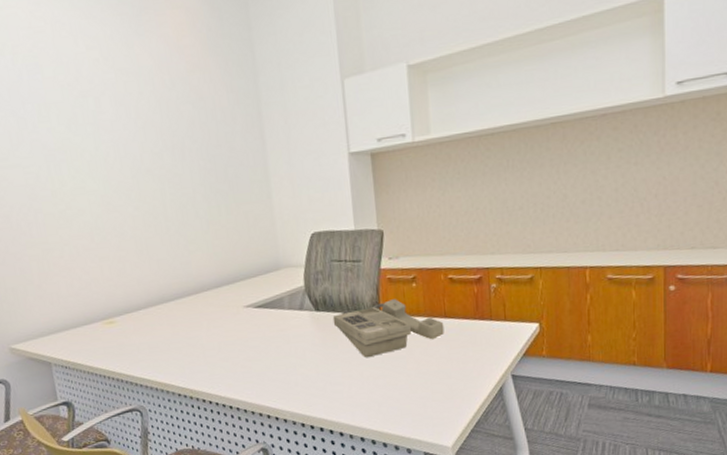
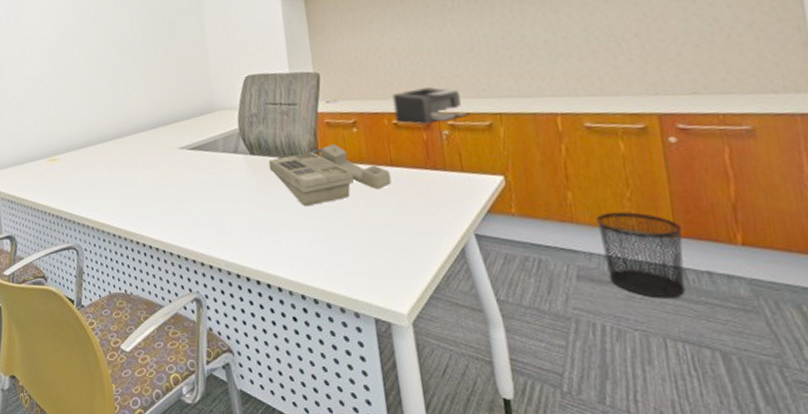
printer: none [449,243,516,279] -> present [392,87,471,125]
waste bin: none [608,349,670,418] -> present [596,211,685,299]

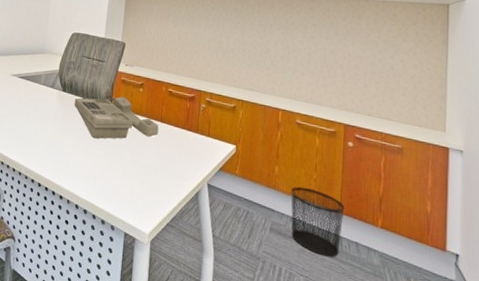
printer: present [392,87,471,125] -> none [171,69,223,99]

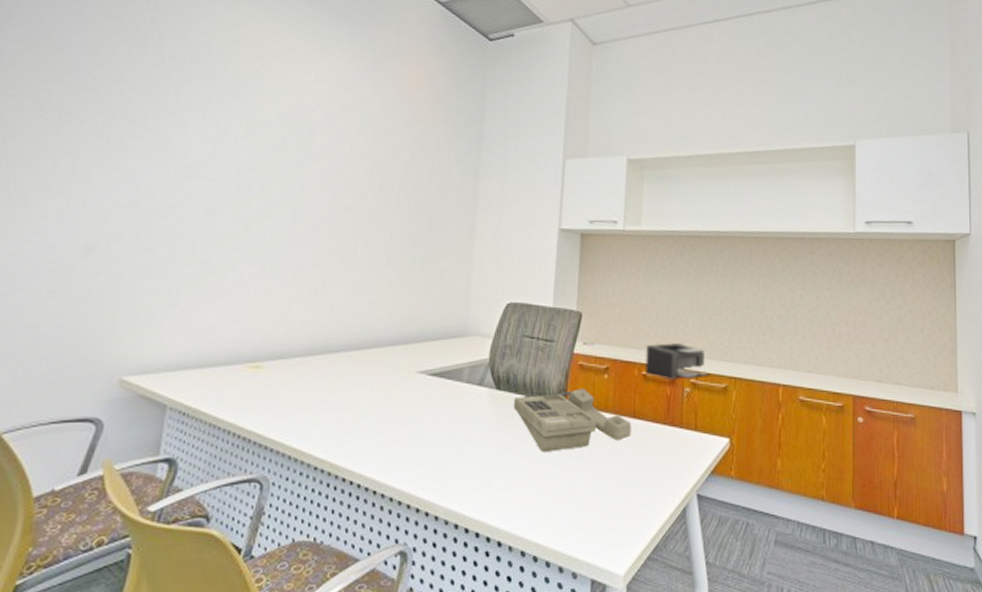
printer: none [171,69,223,99] -> present [645,343,711,380]
waste bin: present [291,186,345,257] -> none [797,481,858,565]

